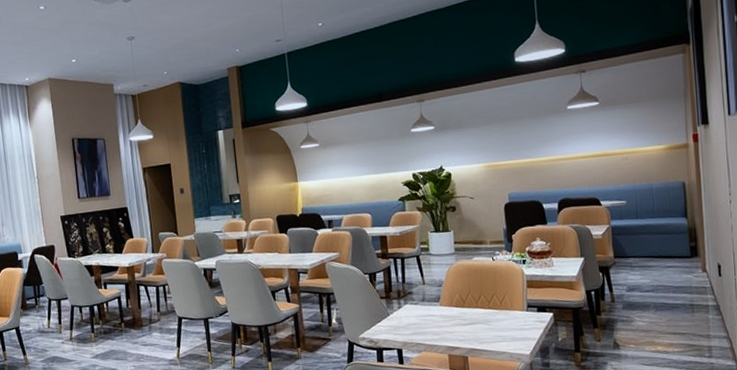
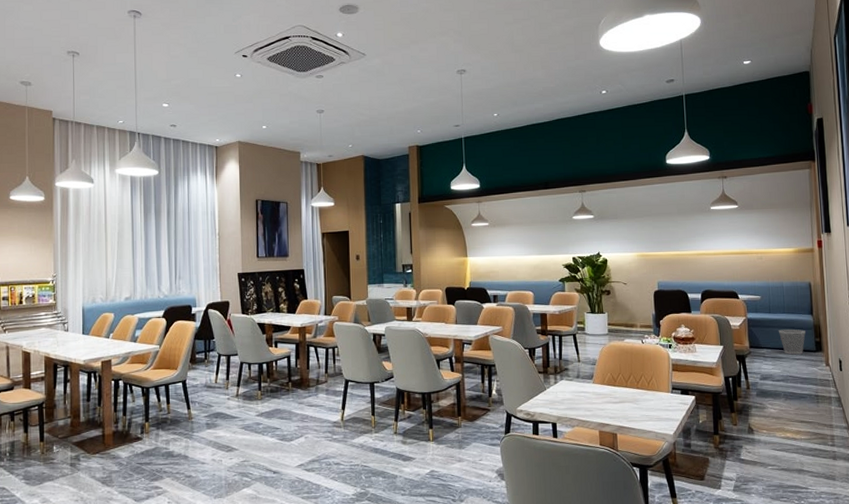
wastebasket: none [647,234,680,263] -> present [778,329,806,355]

